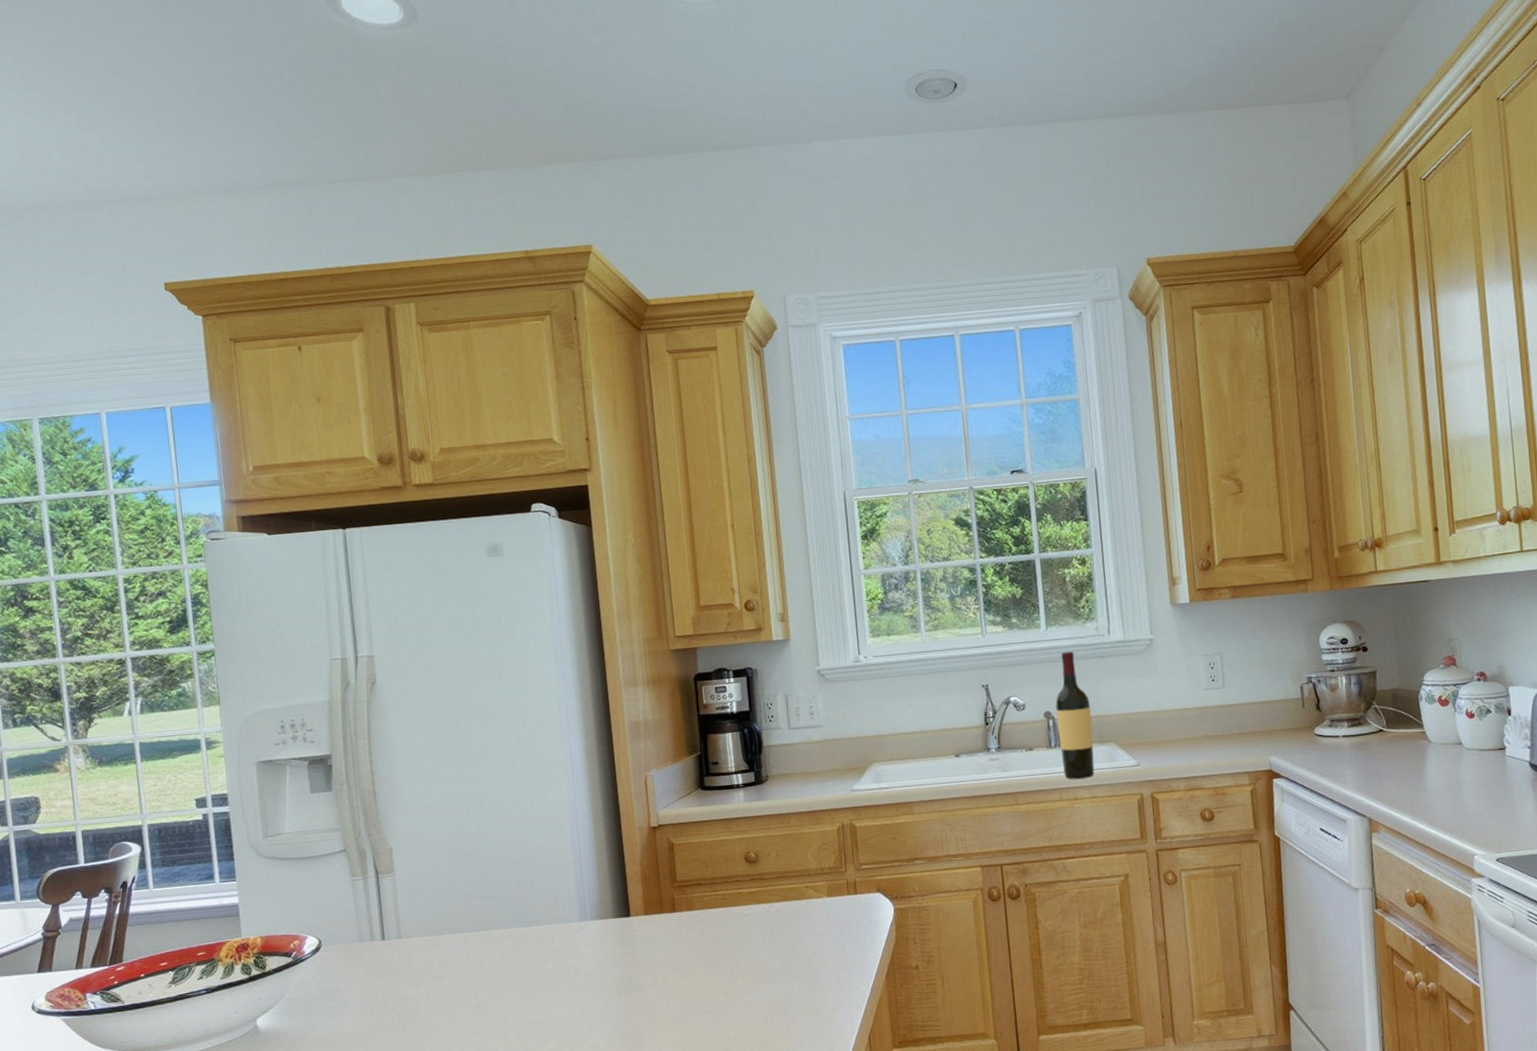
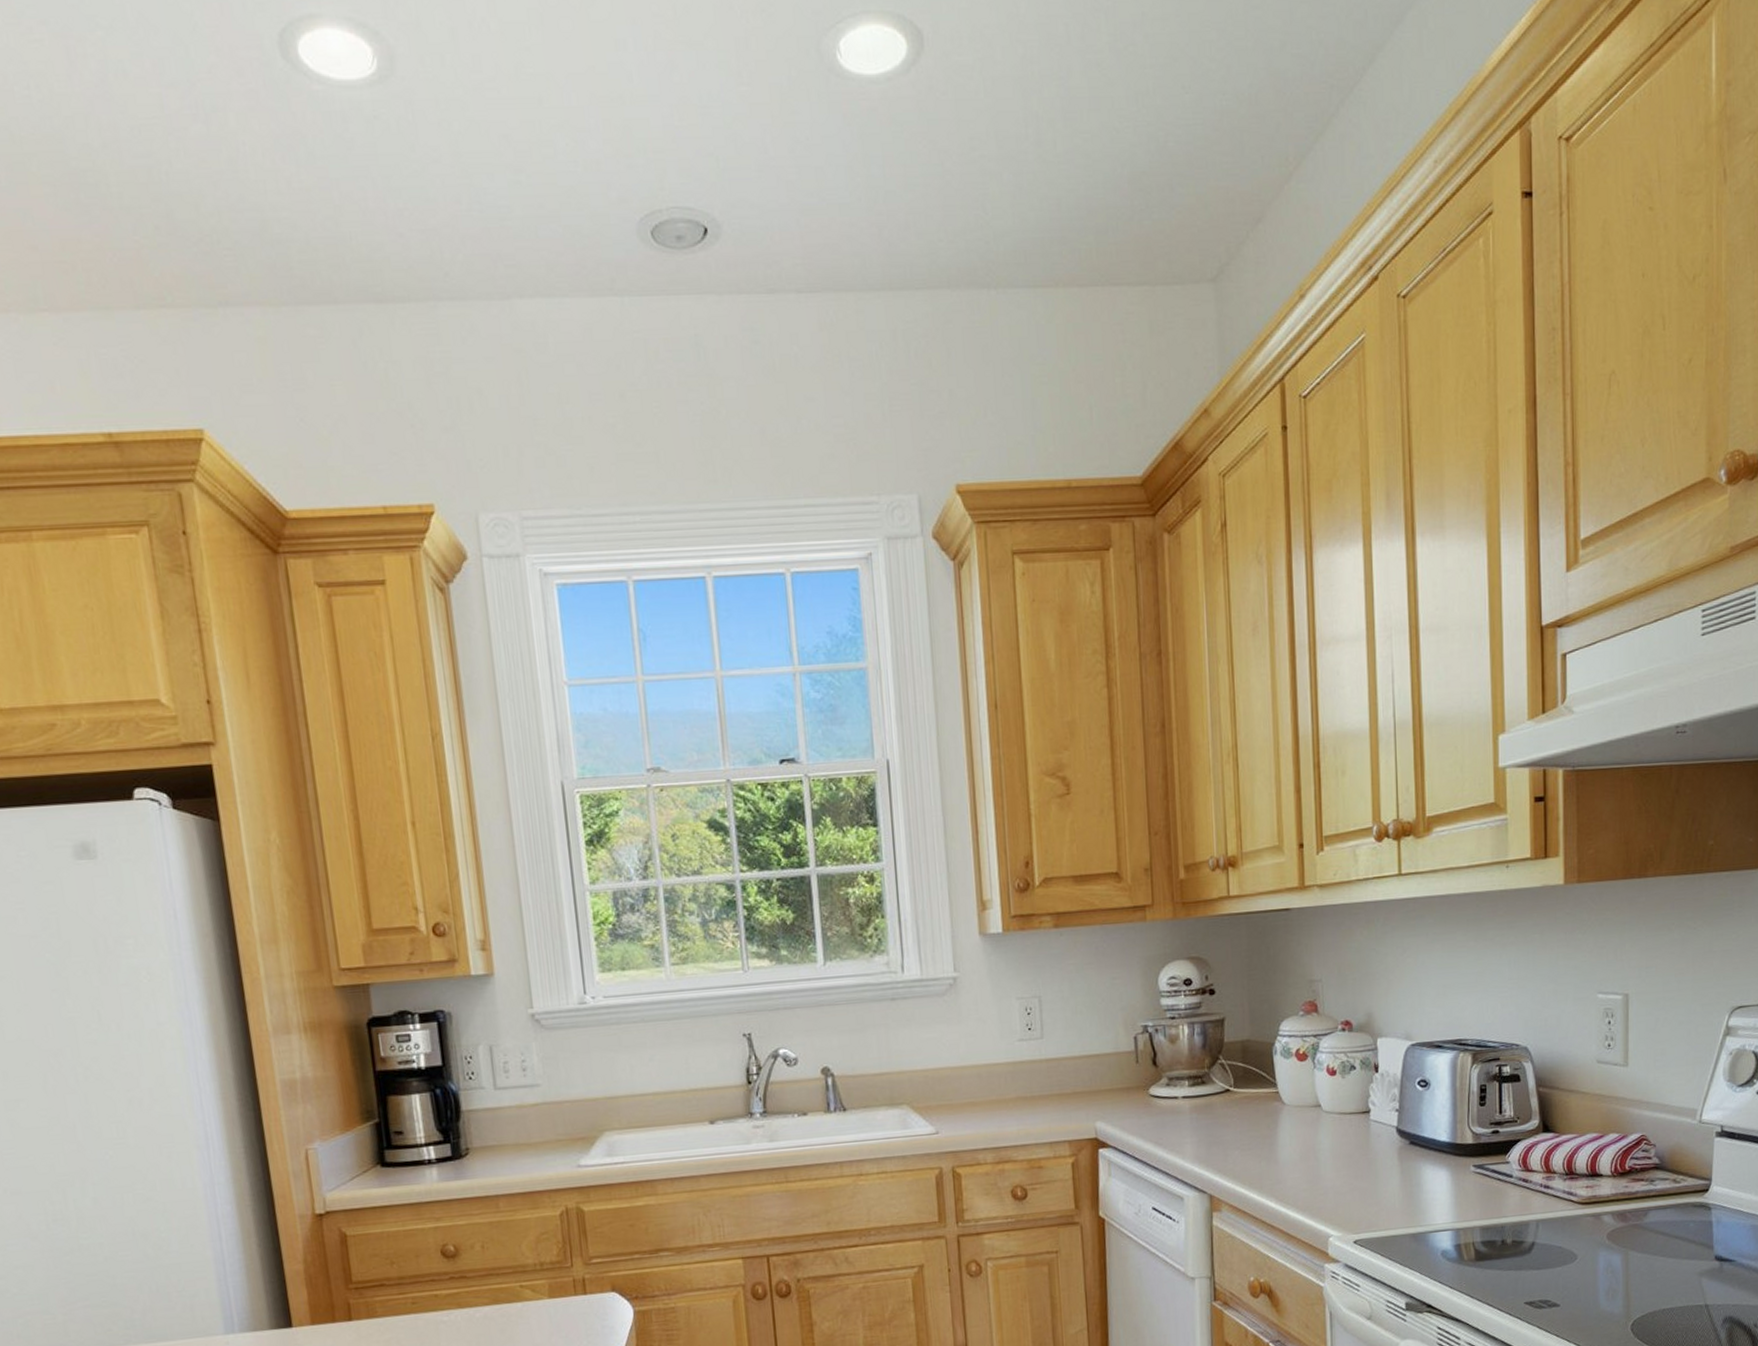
wine bottle: present [1055,651,1095,780] -> none [835,992,884,1152]

